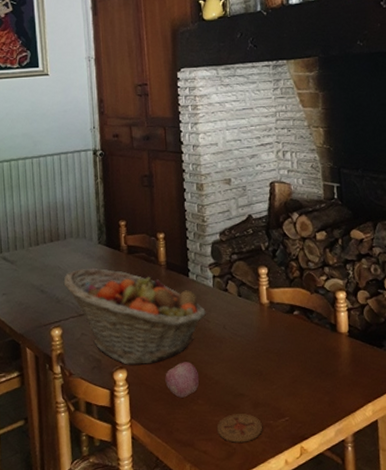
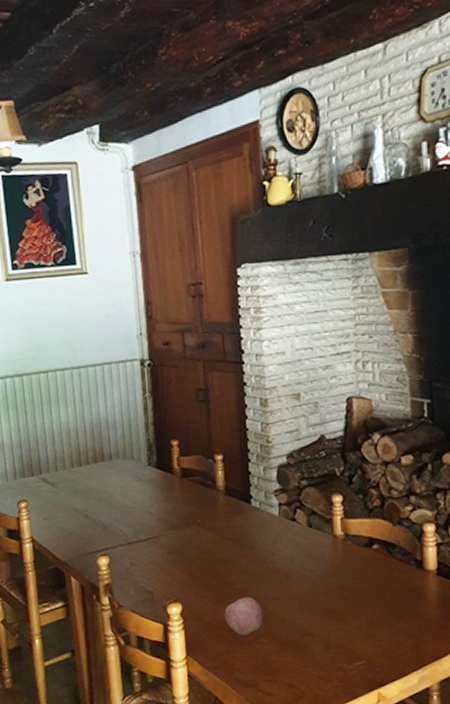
fruit basket: present [63,268,207,366] -> none [110,493,272,600]
coaster: present [216,414,263,443] -> none [282,655,335,686]

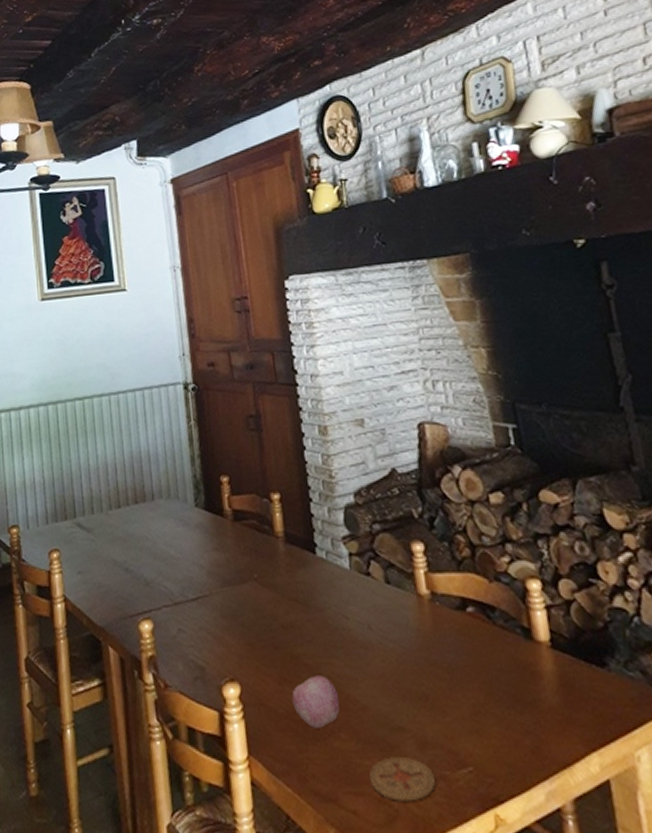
coaster: none [282,655,335,686] -> present [368,757,436,802]

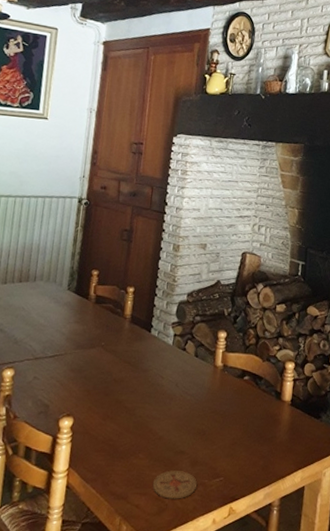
apple: present [292,675,340,728] -> none [110,415,145,450]

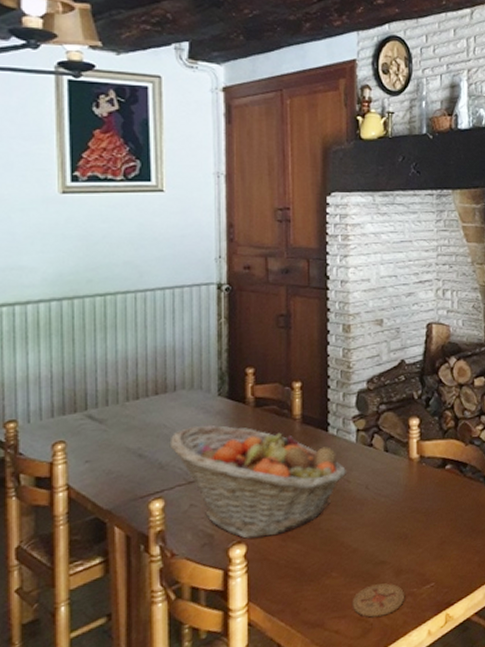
fruit basket: none [24,313,163,415] -> present [169,425,348,540]

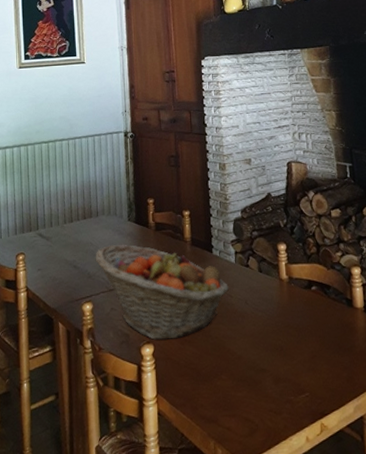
coaster: present [352,583,405,617] -> none [239,389,284,419]

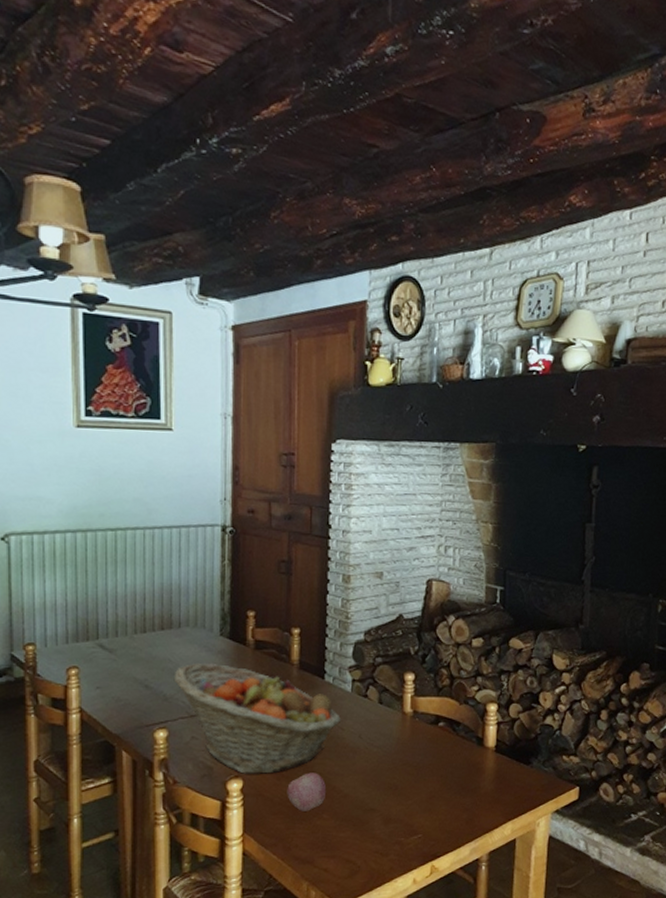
apple: none [190,337,223,373] -> present [287,772,327,811]

